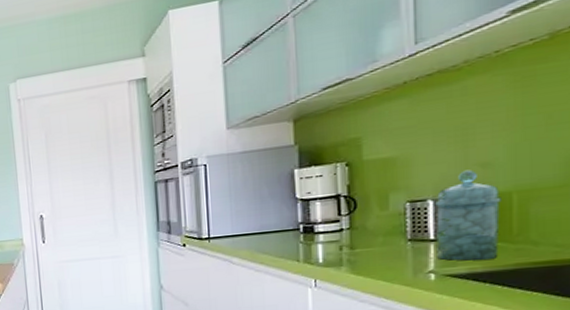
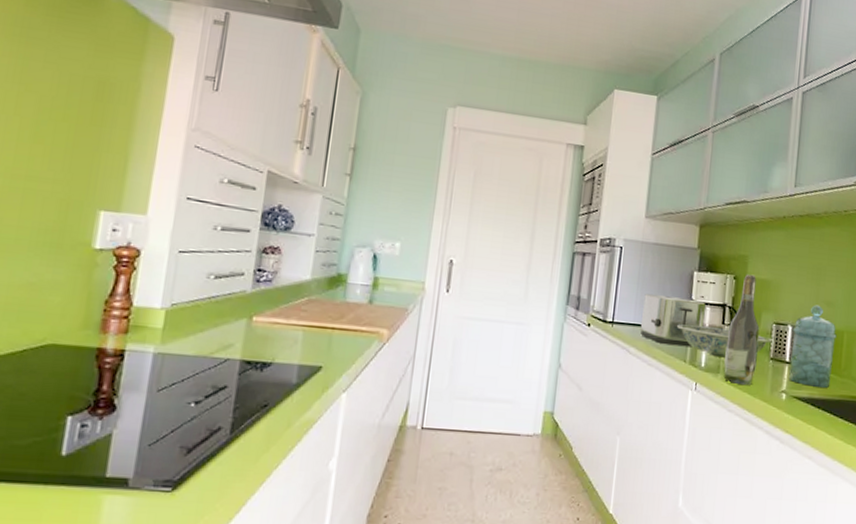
toaster: none [240,198,315,249] -> present [640,293,706,348]
ceramic bowl: none [283,218,408,251] -> present [677,324,772,359]
wine bottle: none [346,156,390,273] -> present [723,274,760,385]

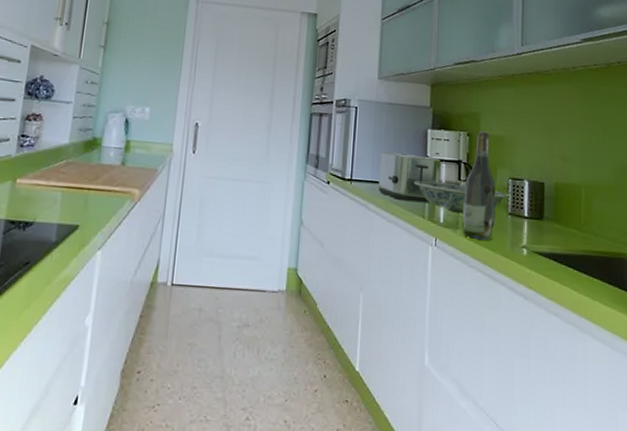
canister: present [789,305,837,388] -> none [528,159,574,243]

